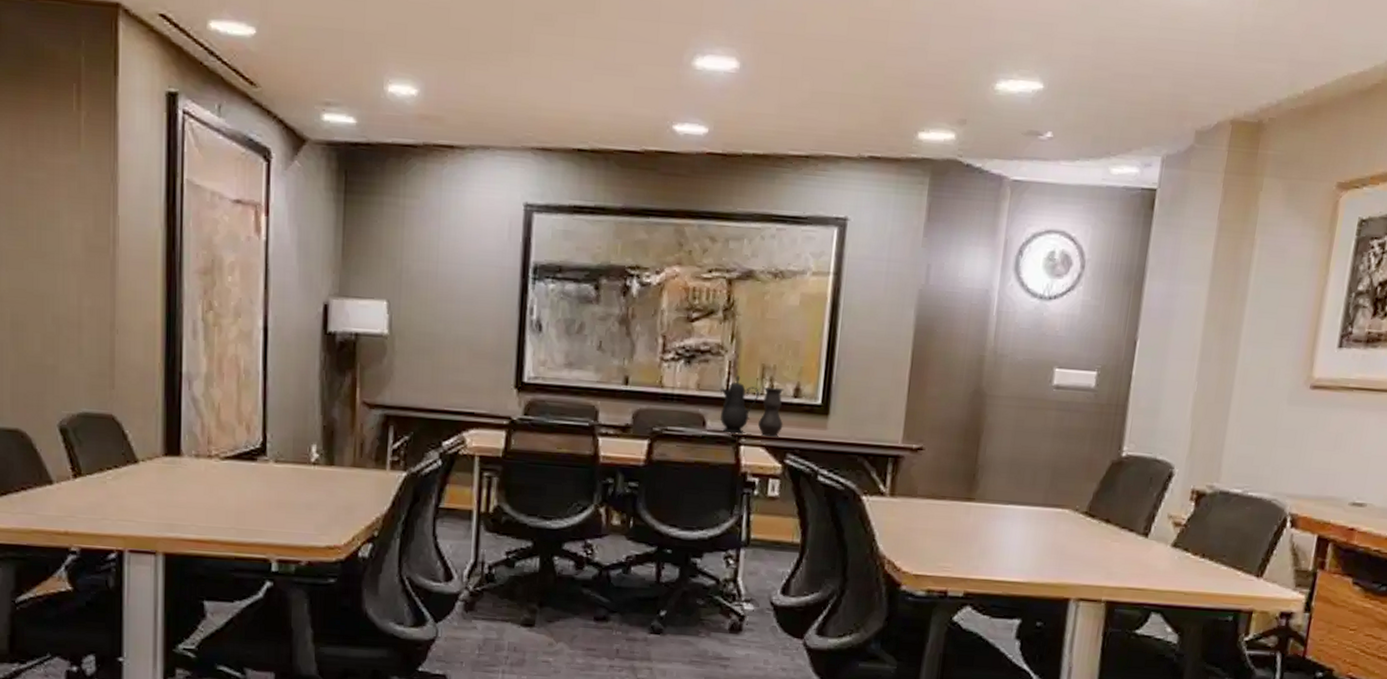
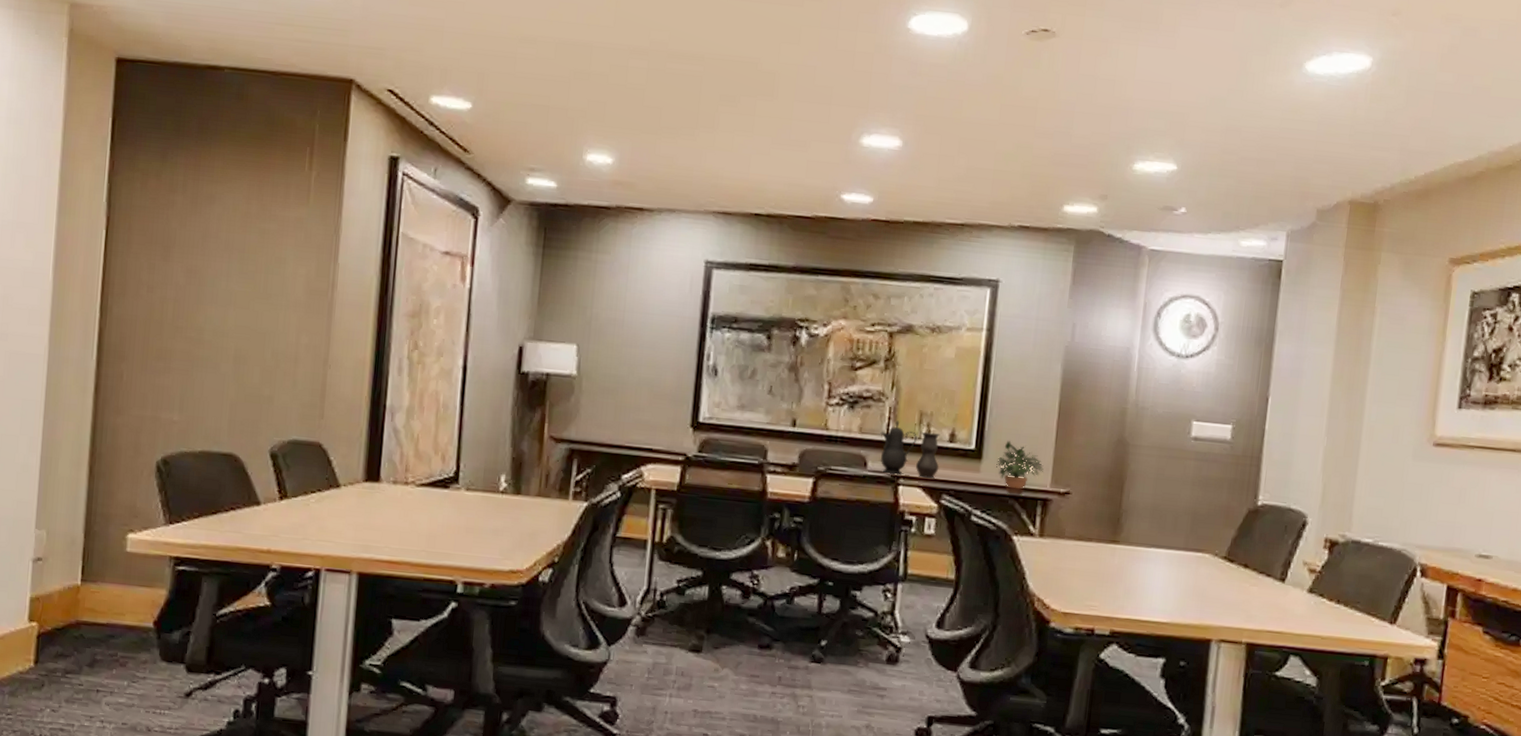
potted plant: none [844,394,895,453] -> present [996,441,1043,495]

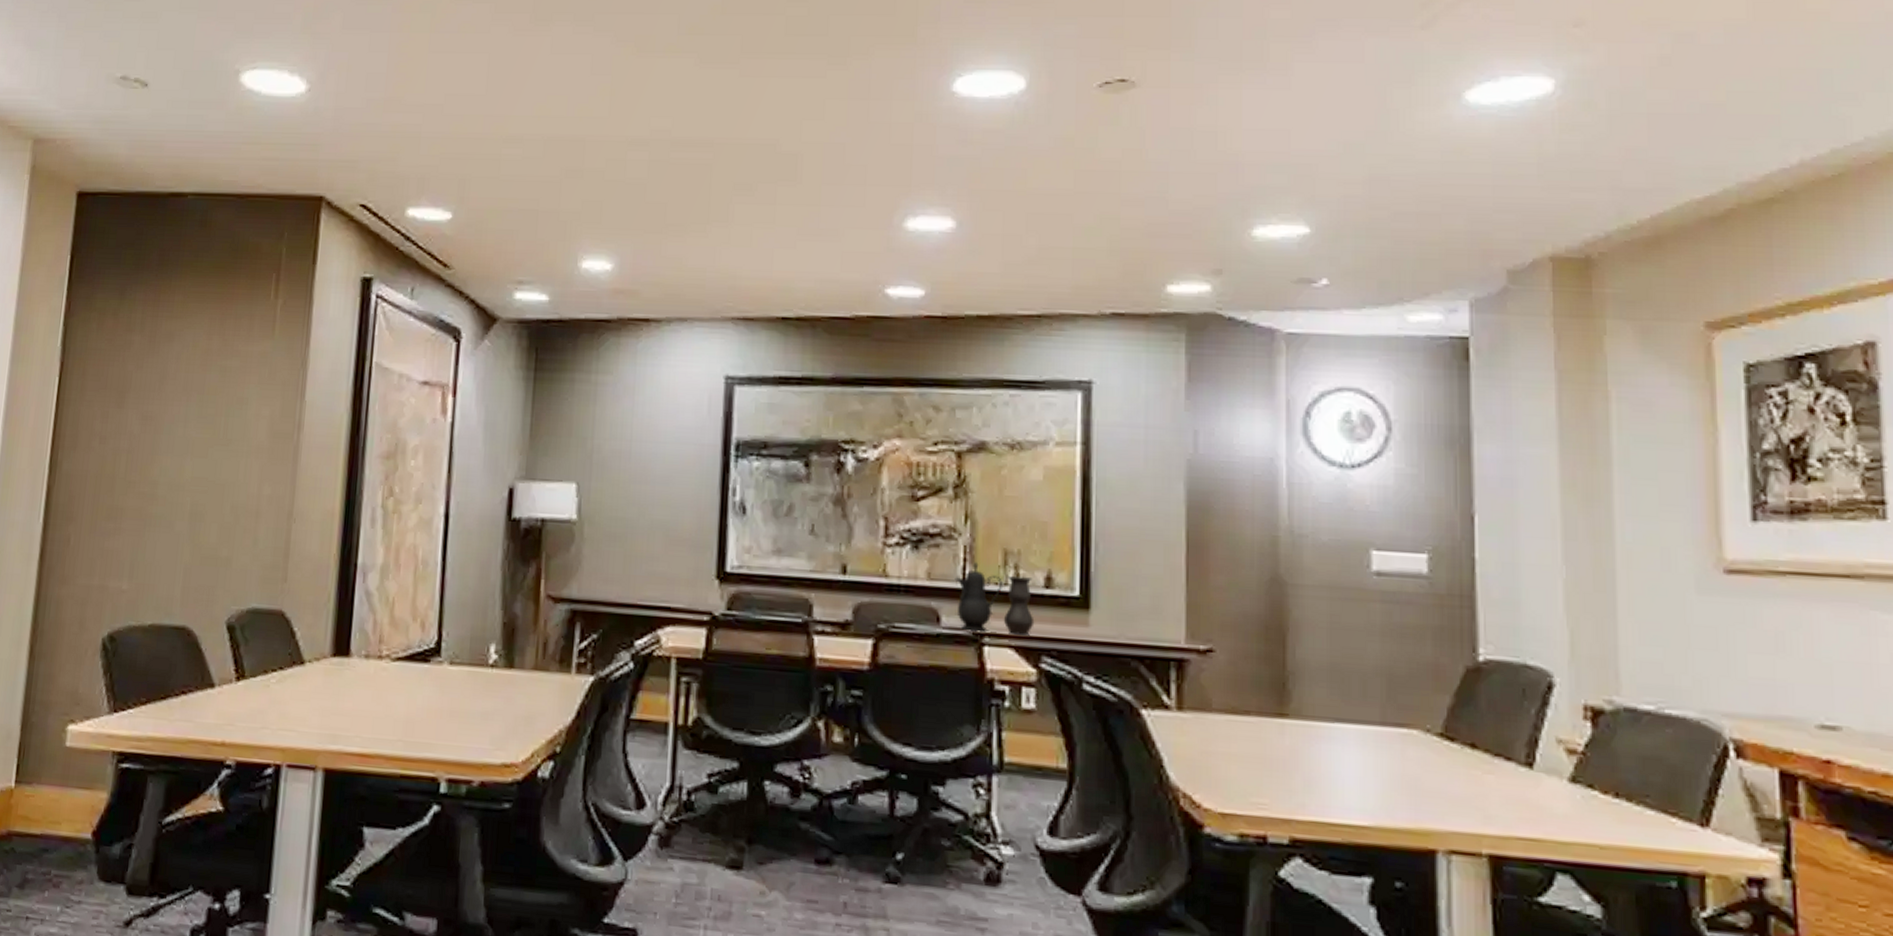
potted plant: present [996,441,1043,495] -> none [1110,584,1174,655]

